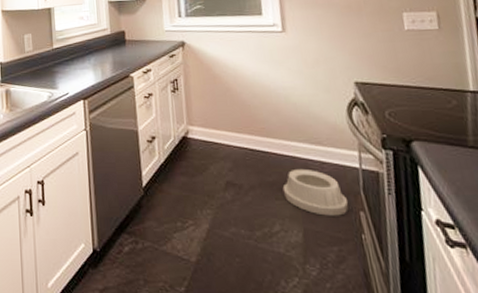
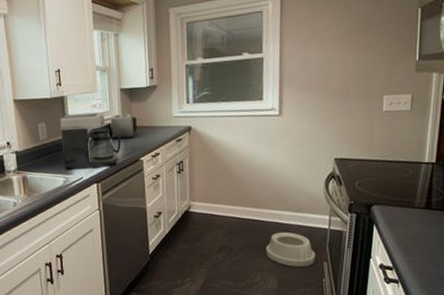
coffee maker: none [46,24,110,84] -> present [60,112,122,170]
toaster: none [98,26,123,54] -> present [110,113,134,140]

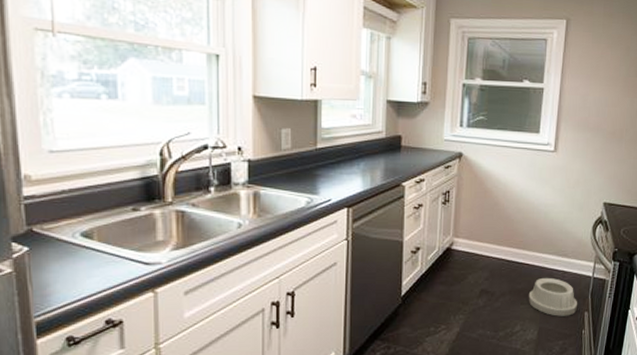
coffee maker: present [60,112,122,170] -> none [309,122,382,190]
toaster: present [110,113,134,140] -> none [371,130,398,159]

